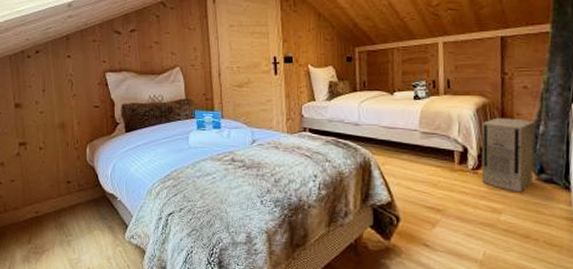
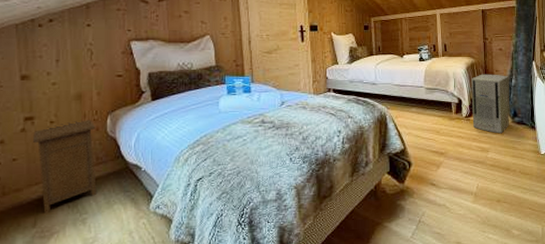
nightstand: none [26,147,79,232] -> present [33,119,97,214]

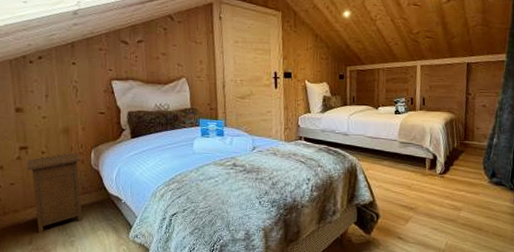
air purifier: present [471,74,510,134] -> none [446,130,491,193]

